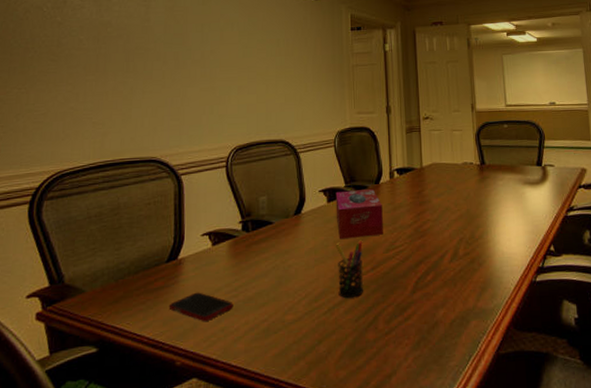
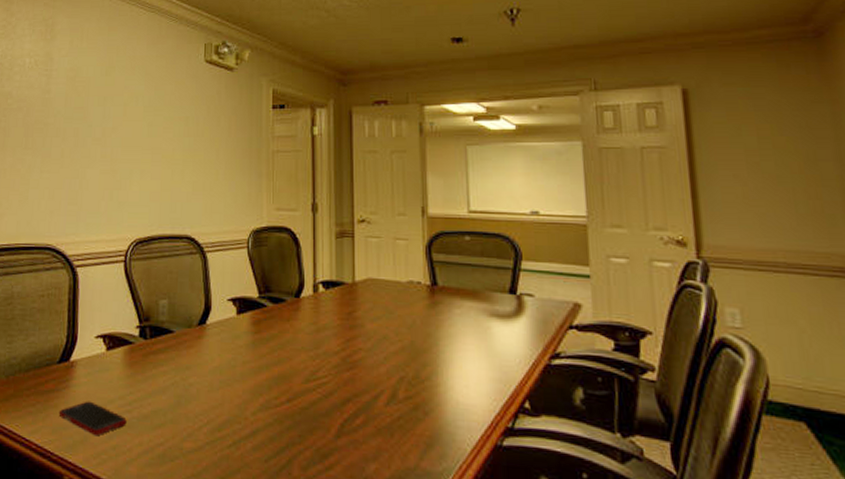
tissue box: present [335,189,383,240] -> none [246,302,303,361]
pen holder: present [335,241,364,299] -> none [244,365,278,433]

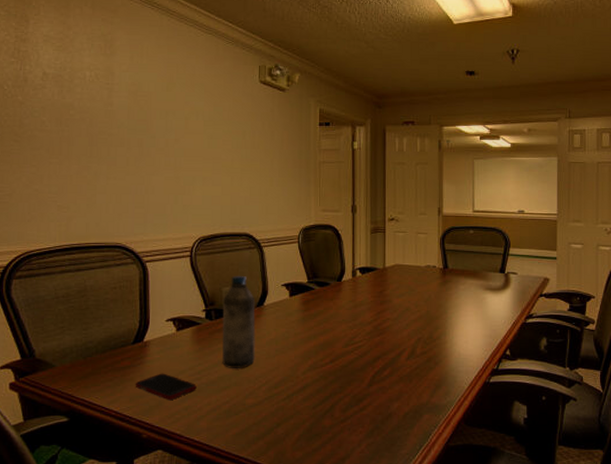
water bottle: none [157,285,196,402] -> present [222,275,256,368]

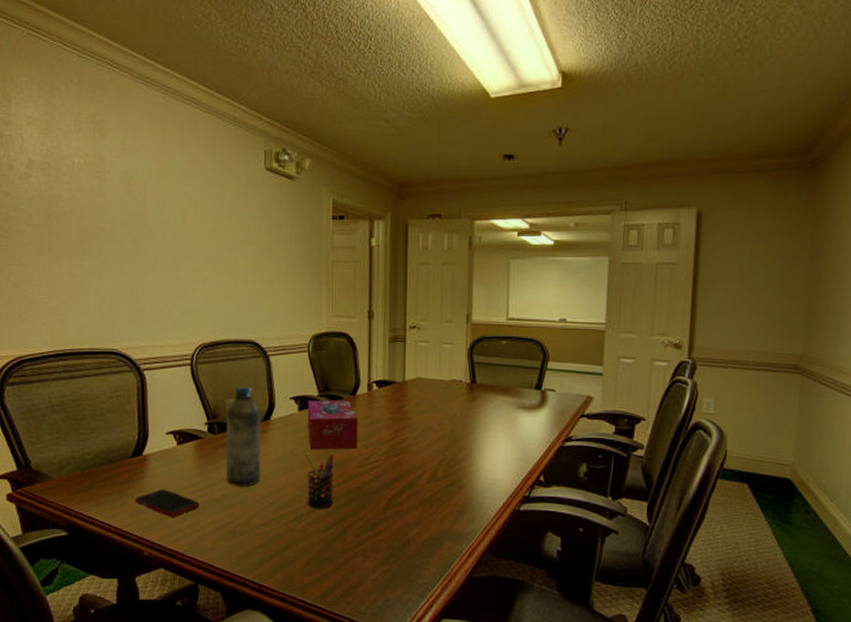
pen holder: none [296,335,323,387] -> present [305,453,335,509]
tissue box: none [297,286,344,332] -> present [307,400,358,450]

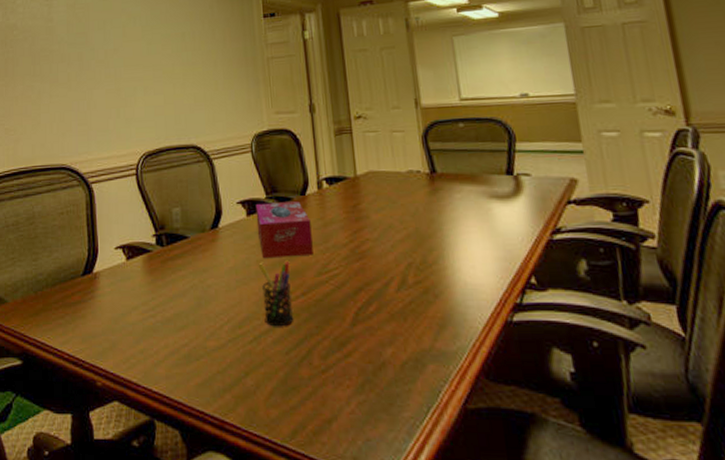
cell phone: present [135,489,199,517] -> none [86,309,152,341]
water bottle: present [225,386,262,486] -> none [173,193,213,303]

